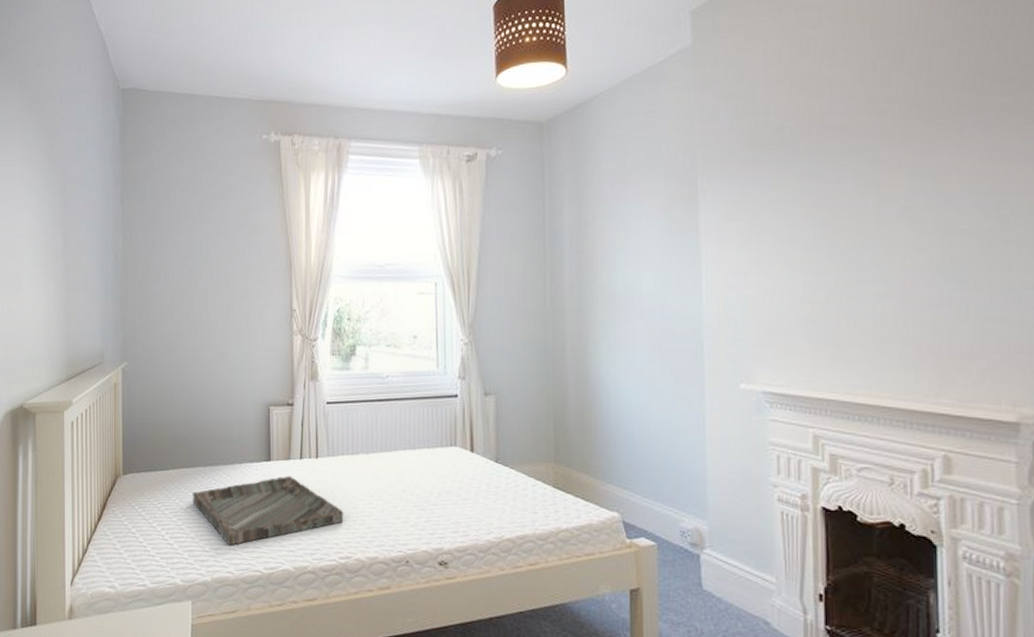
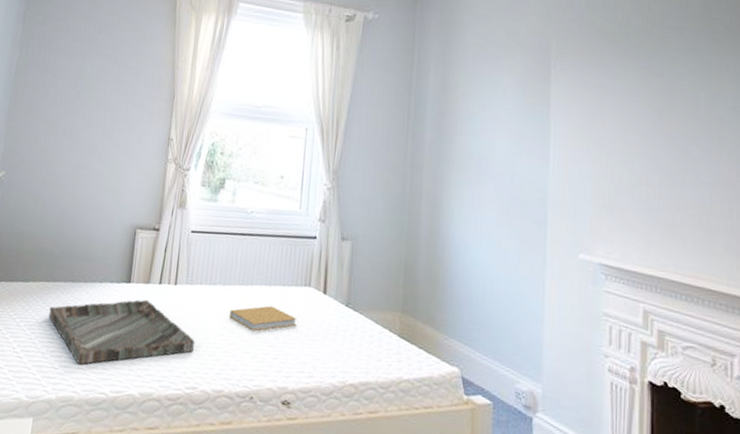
book: none [376,469,446,497] -> present [229,305,297,332]

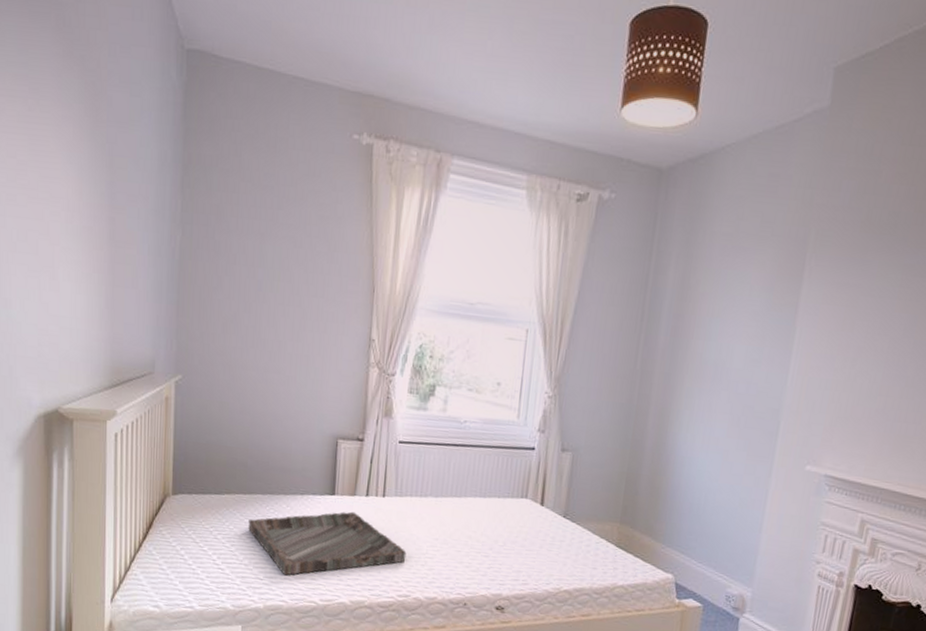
book: present [229,305,297,332] -> none [442,517,513,542]

